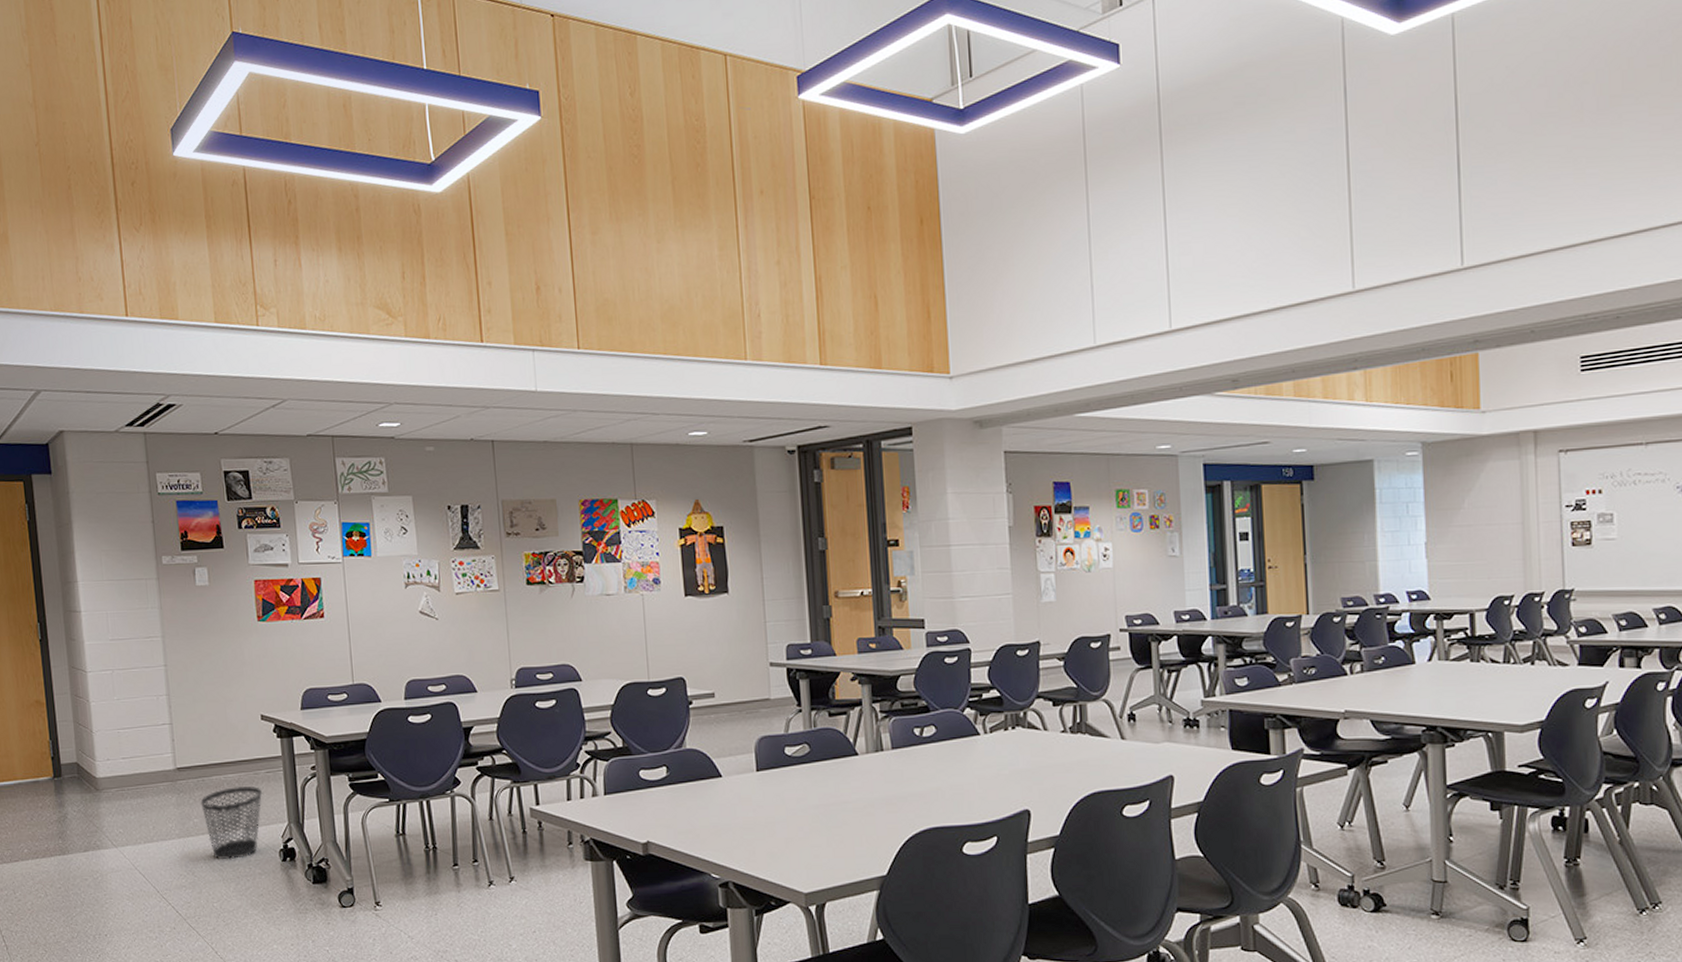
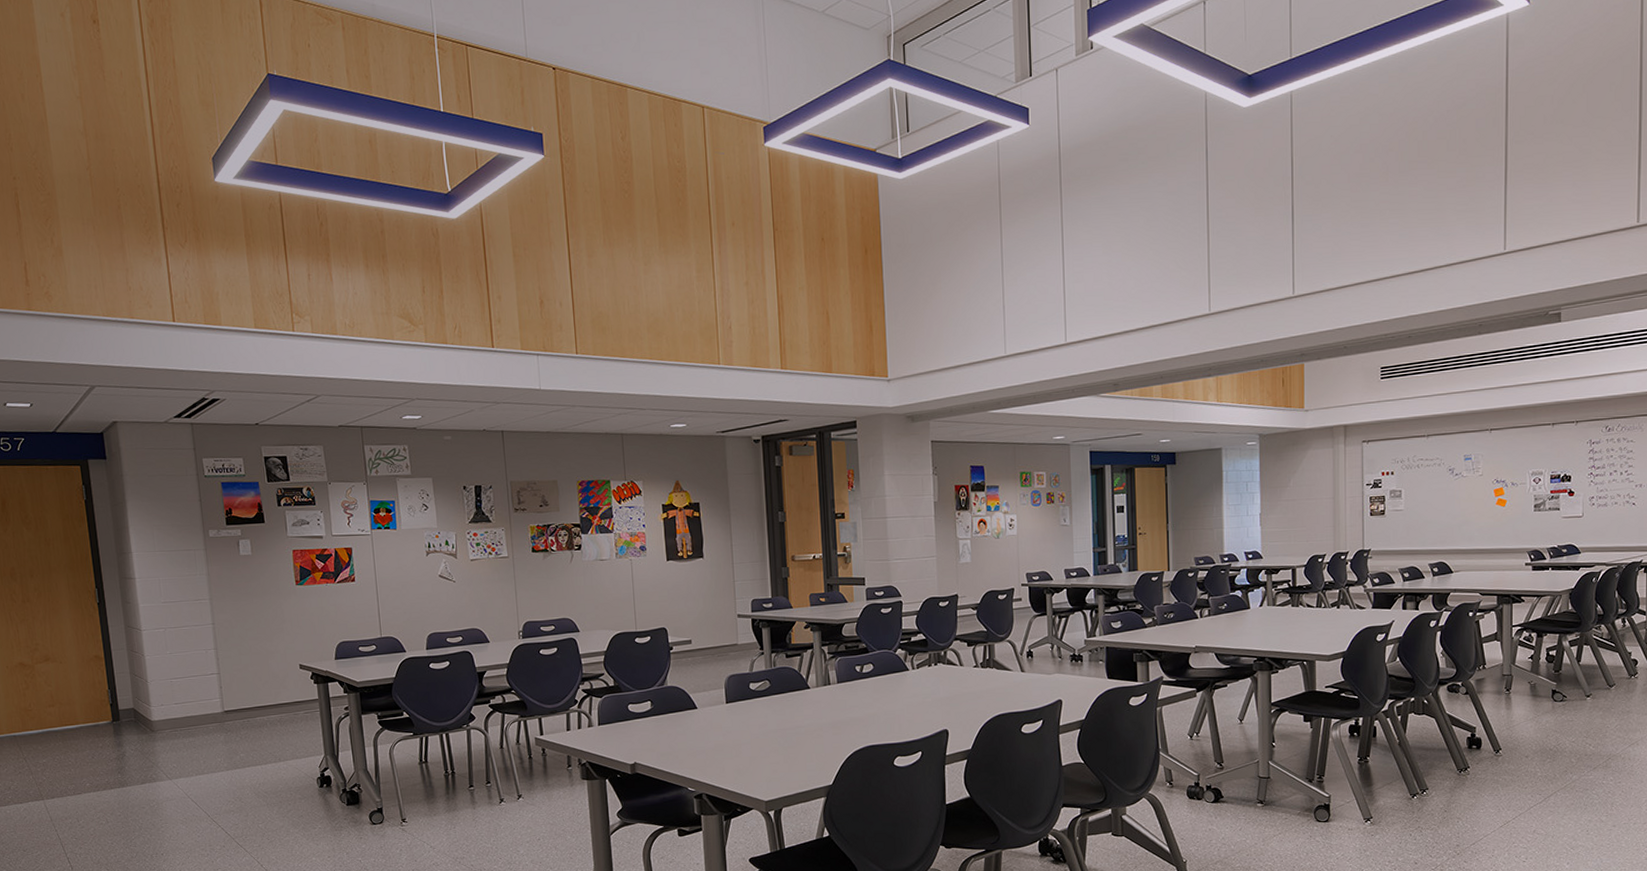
wastebasket: present [200,785,263,860] -> none [246,724,302,788]

